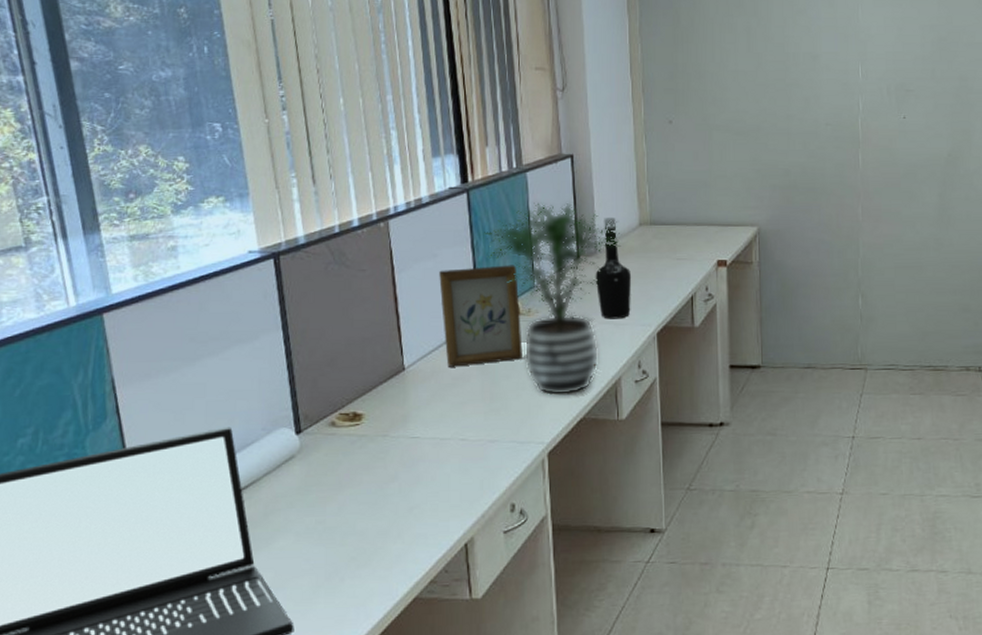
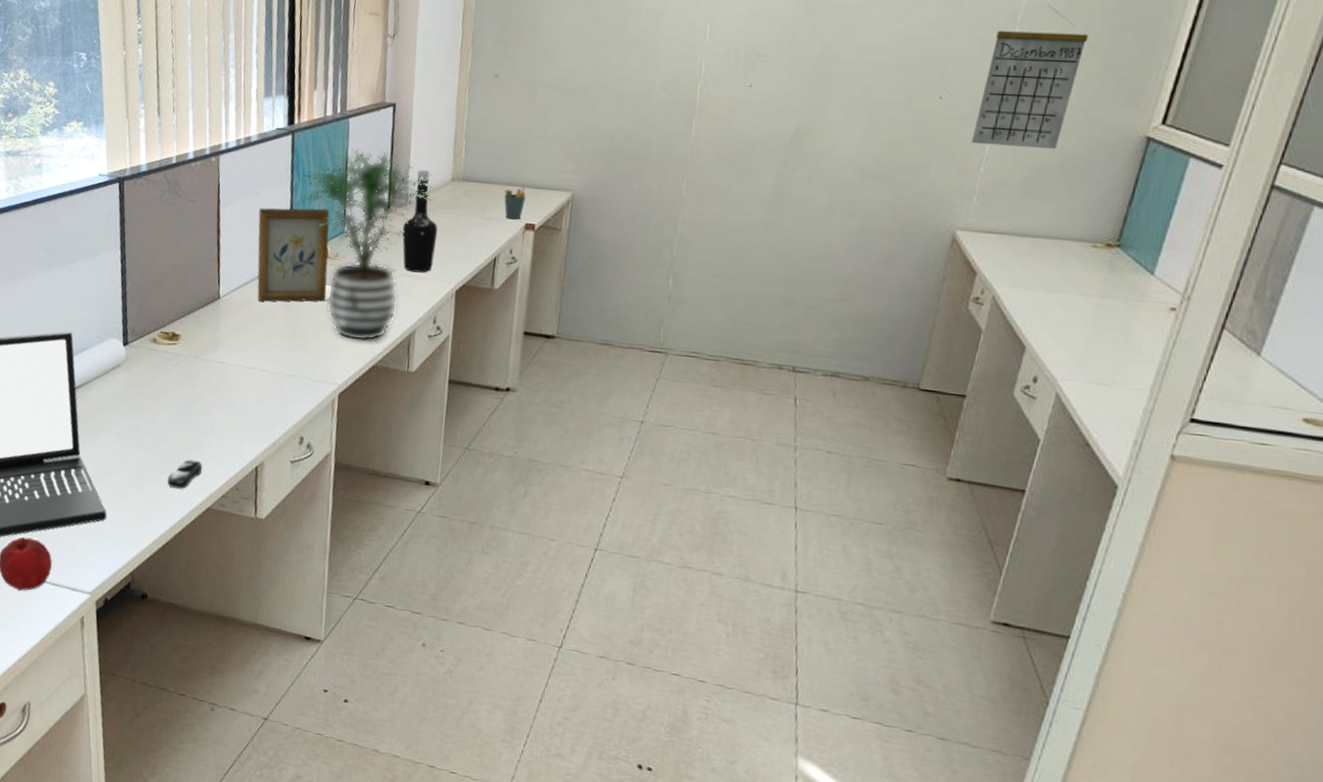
computer mouse: none [364,547,404,582] -> present [167,459,203,489]
pen holder: none [693,222,714,258] -> present [504,183,527,220]

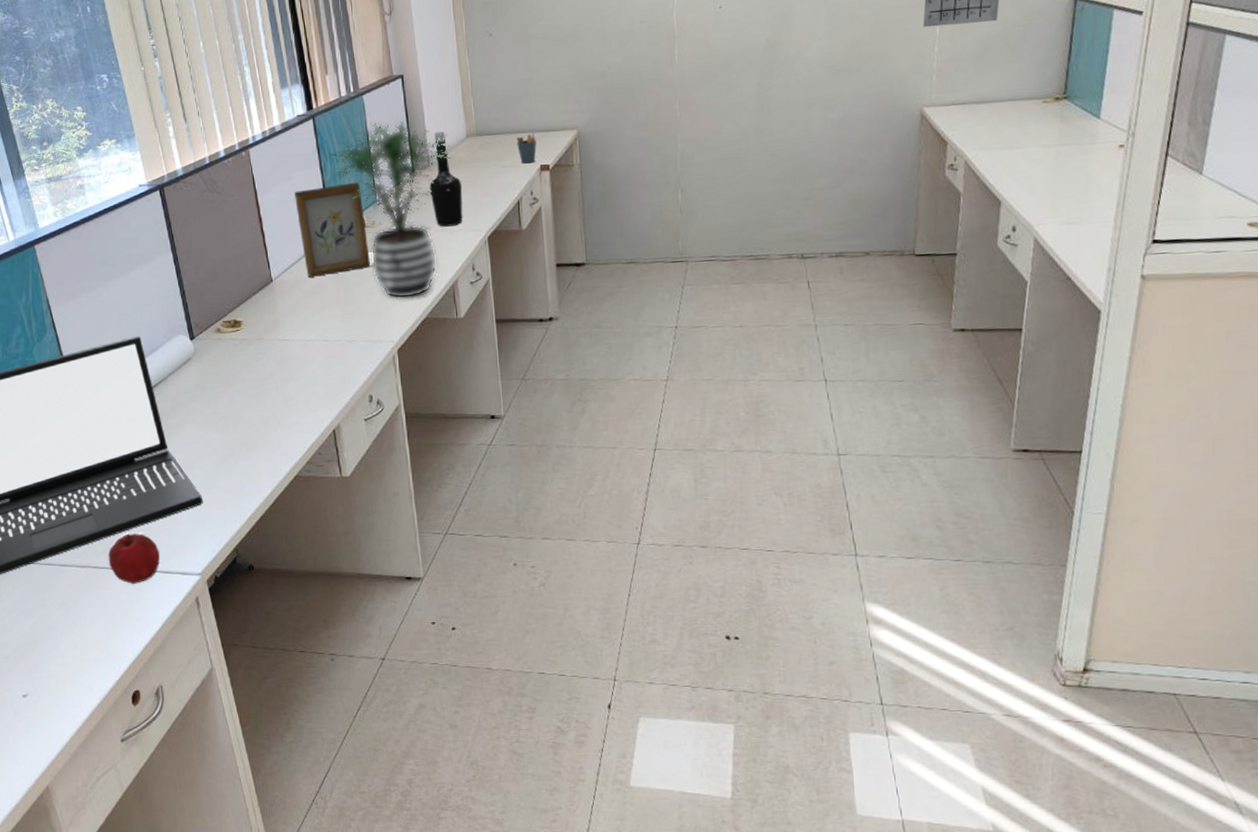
computer mouse: present [167,459,203,489] -> none [254,434,285,463]

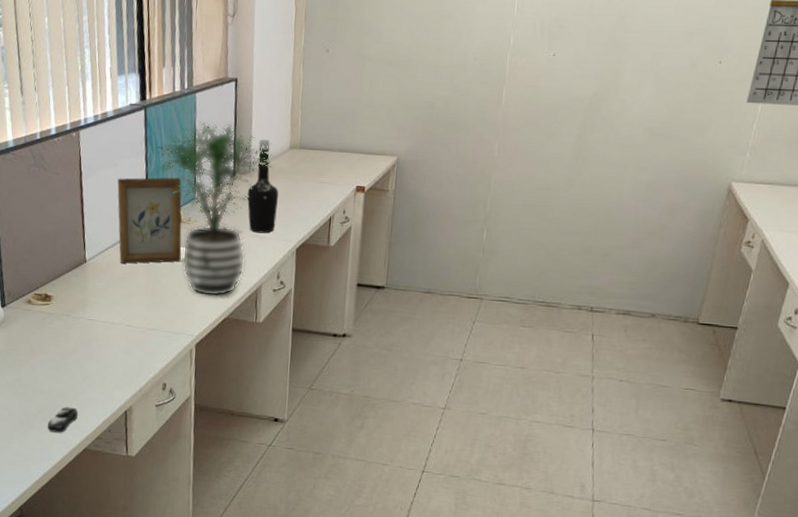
computer mouse: none [254,434,285,463] -> present [48,407,78,433]
pen holder: present [516,129,537,164] -> none [337,149,357,183]

